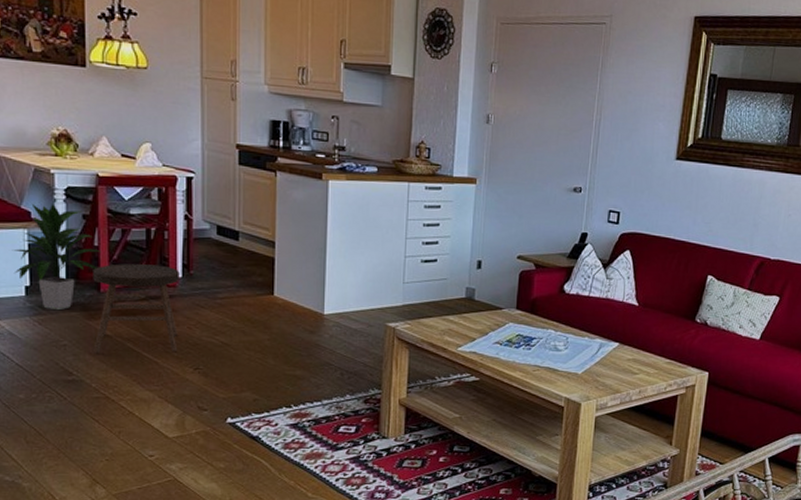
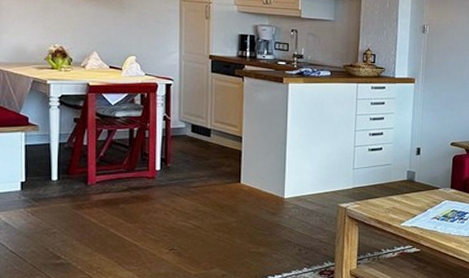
indoor plant: present [11,203,102,311] -> none [10,110,90,202]
stool: present [93,264,180,354] -> none [80,160,158,239]

